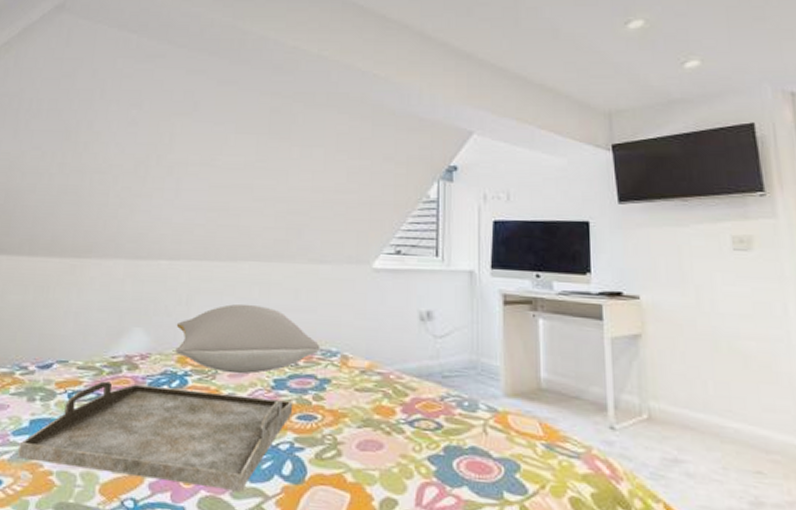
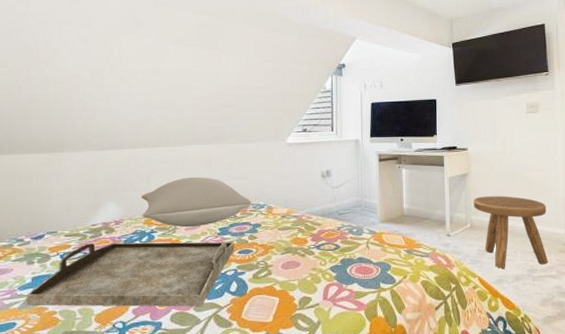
stool: none [651,372,784,497] -> present [473,196,548,268]

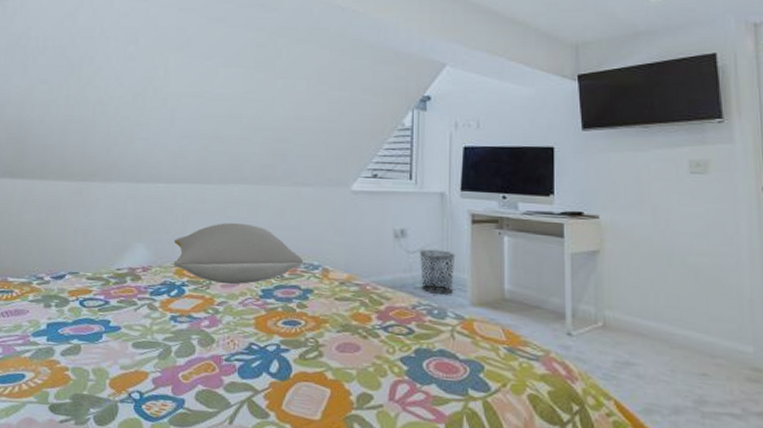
serving tray: present [26,242,235,307] -> none [37,290,279,386]
waste bin: none [341,183,368,217] -> present [419,249,456,295]
stool: present [473,196,548,268] -> none [607,284,727,396]

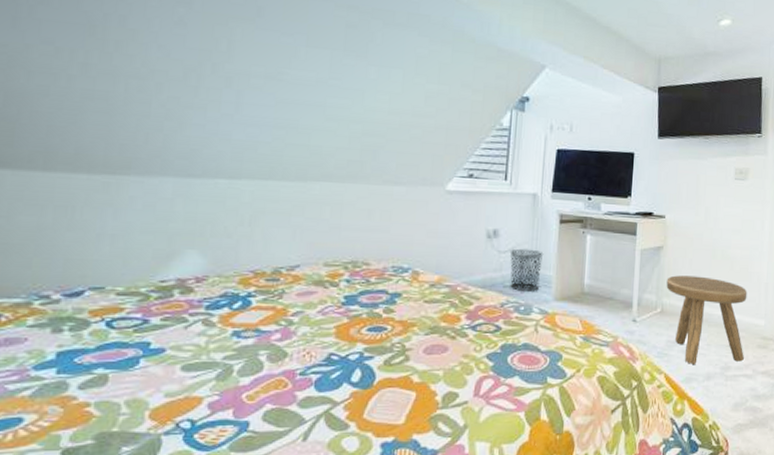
pillow: present [173,222,304,285] -> none [237,224,393,293]
stool: none [607,284,727,396] -> present [666,275,747,364]

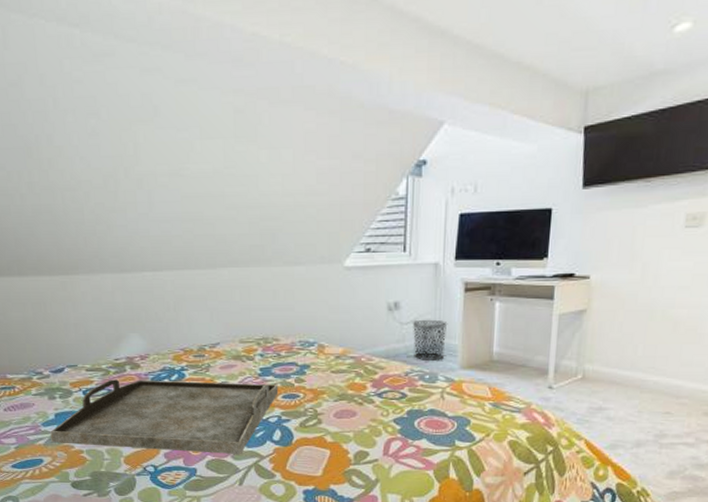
serving tray: none [42,306,364,401] -> present [50,379,279,454]
stool: present [666,275,747,364] -> none [589,340,694,431]

